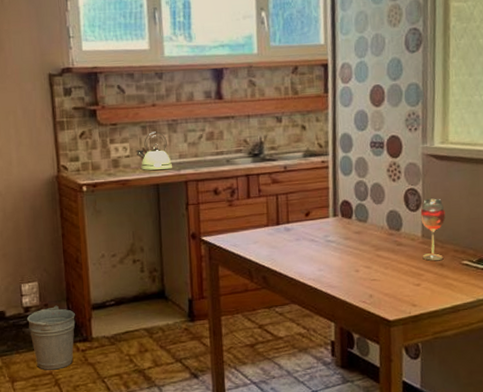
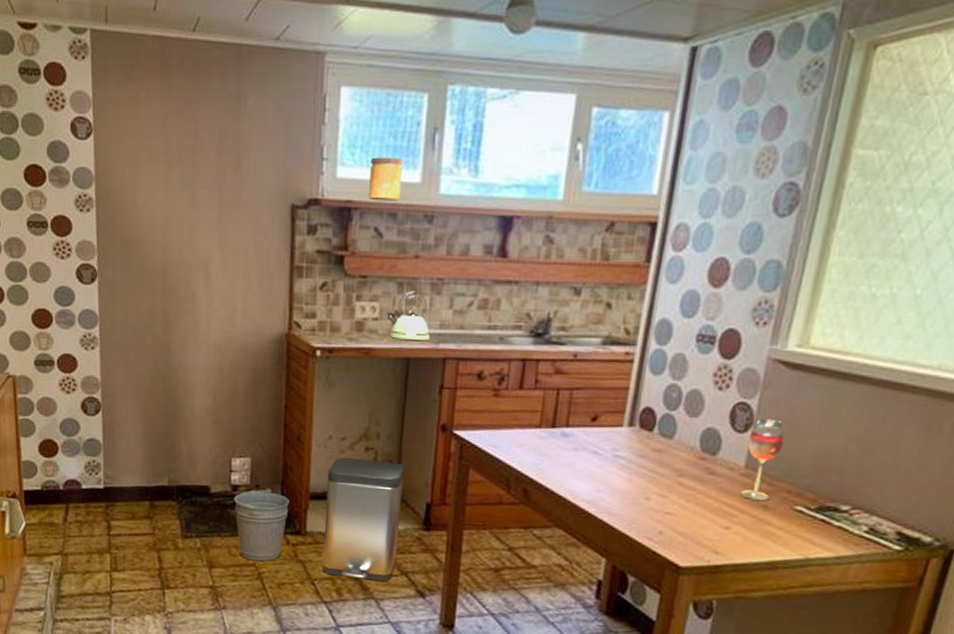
pedal bin: none [104,269,171,372] -> present [322,457,404,582]
jar: none [108,31,135,66] -> present [368,157,403,201]

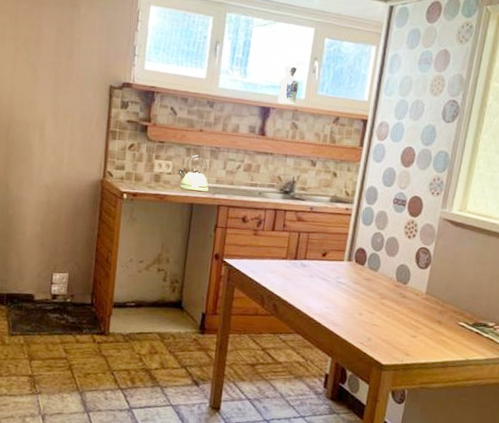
bucket: present [234,488,290,562] -> none [52,297,97,356]
pedal bin: present [322,457,404,582] -> none [121,275,187,373]
jar: present [368,157,403,201] -> none [167,57,194,90]
ceramic jug: none [524,153,555,210] -> present [278,65,299,105]
wineglass: present [740,418,785,500] -> none [423,259,452,318]

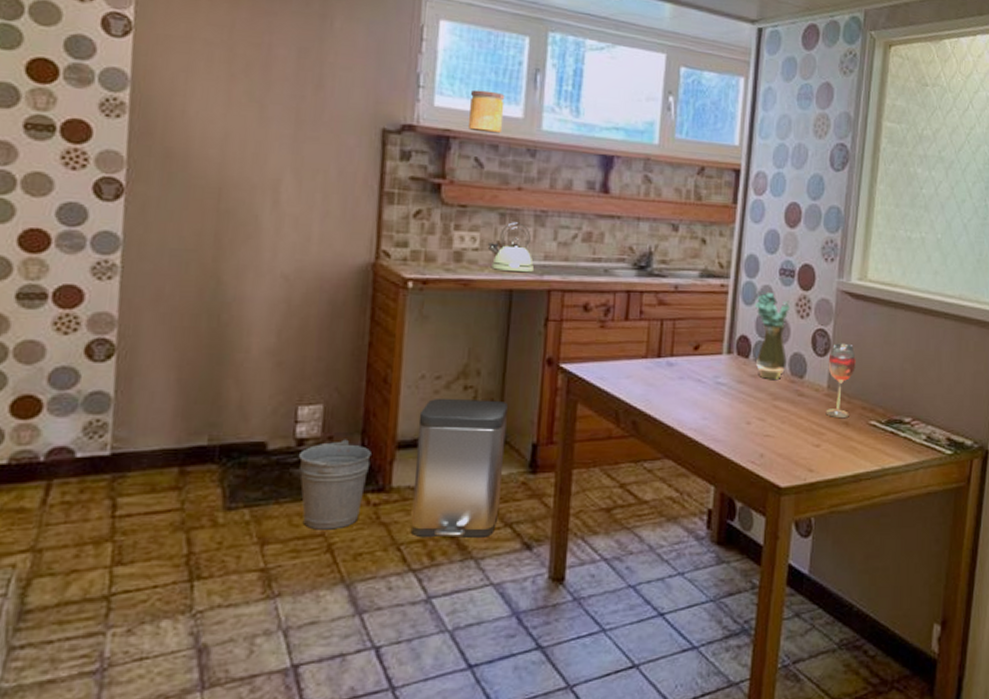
bucket: none [52,297,97,356] -> present [298,439,371,530]
pedal bin: none [121,275,187,373] -> present [411,398,508,538]
jar: none [167,57,194,90] -> present [467,89,505,134]
ceramic jug: present [278,65,299,105] -> none [623,101,650,152]
vase: none [370,212,400,283] -> present [754,287,790,379]
wineglass: none [423,259,452,318] -> present [825,343,856,417]

